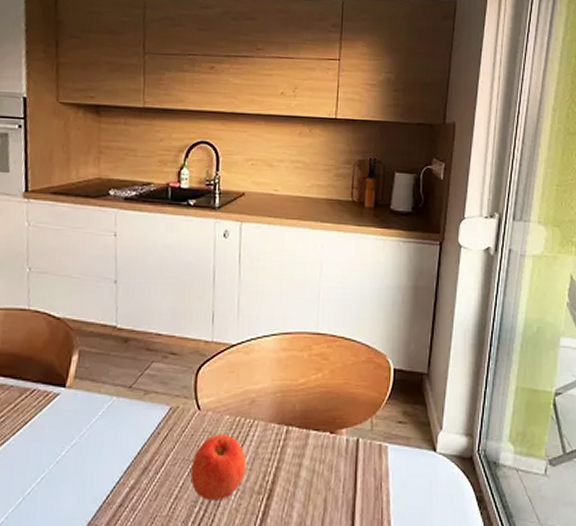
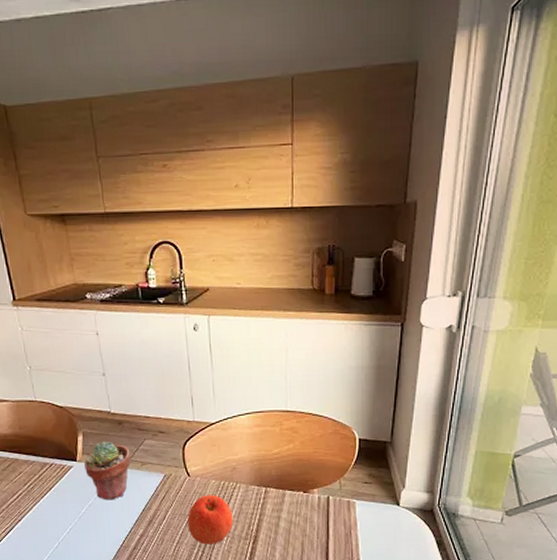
potted succulent: none [74,362,133,439] -> present [84,441,132,500]

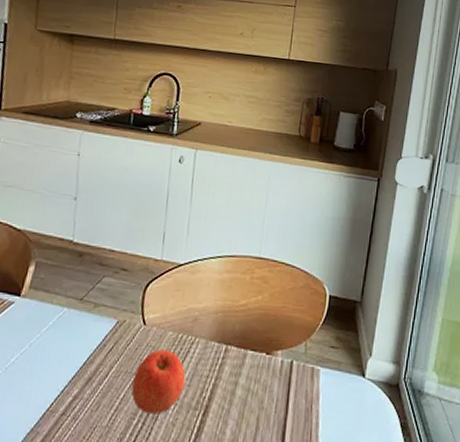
potted succulent: present [84,441,132,500] -> none [27,274,85,349]

